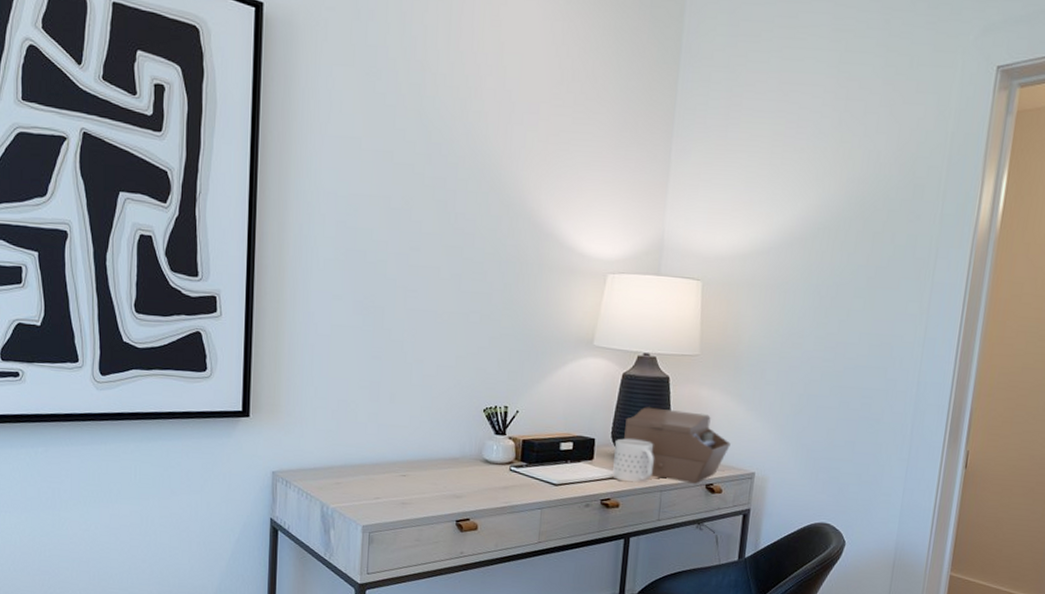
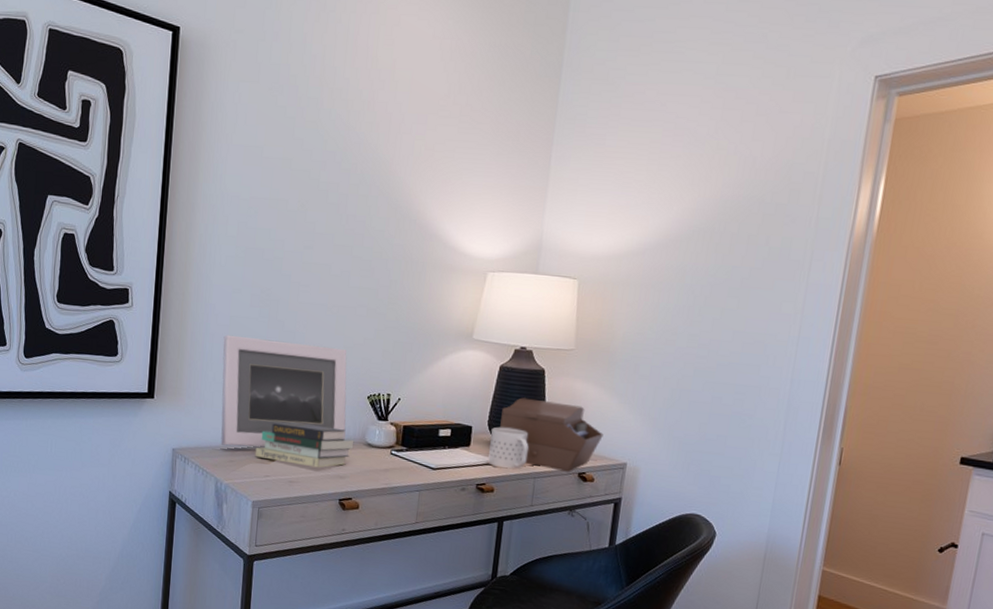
picture frame: none [324,345,461,467] -> present [220,334,347,447]
books: none [363,439,471,488] -> present [255,422,354,468]

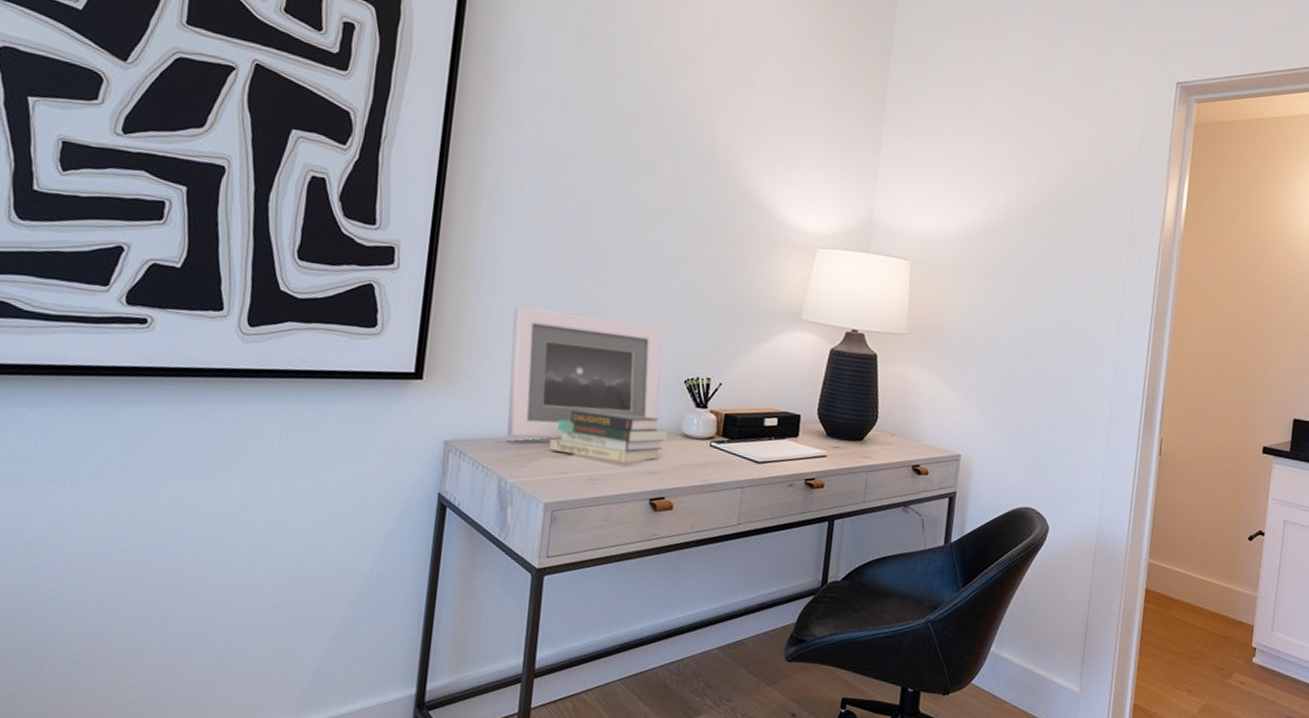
mug: present [487,426,529,470] -> none [816,415,861,463]
sewing box: present [500,397,603,472] -> none [830,384,937,465]

